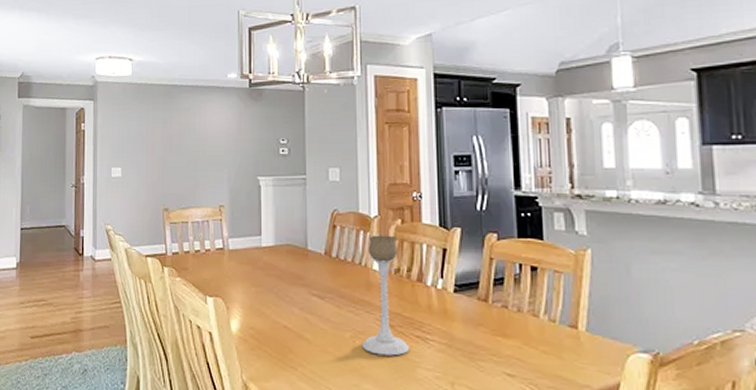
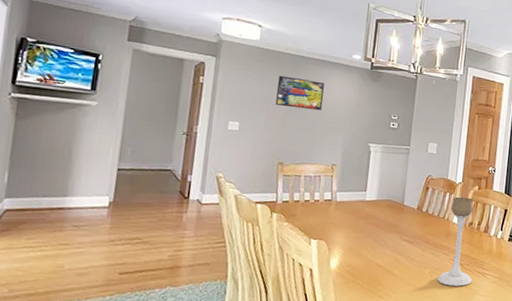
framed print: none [153,110,202,145] -> present [276,75,324,111]

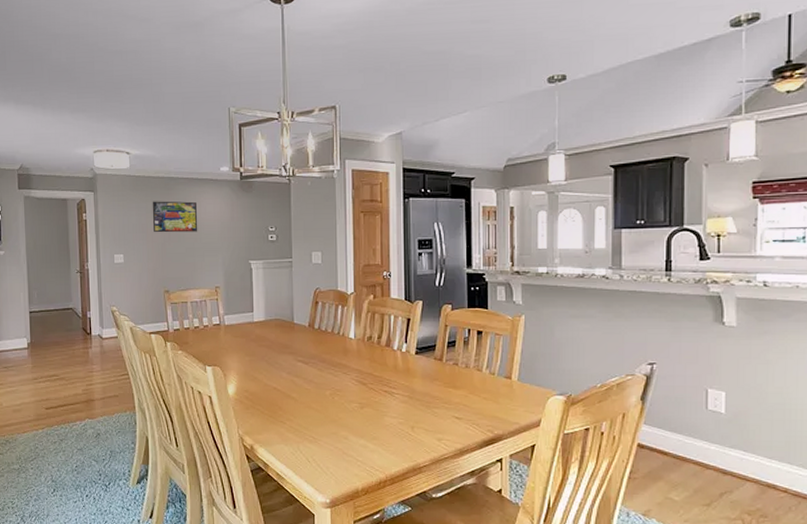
candle holder: present [437,196,474,286] -> none [339,309,379,408]

